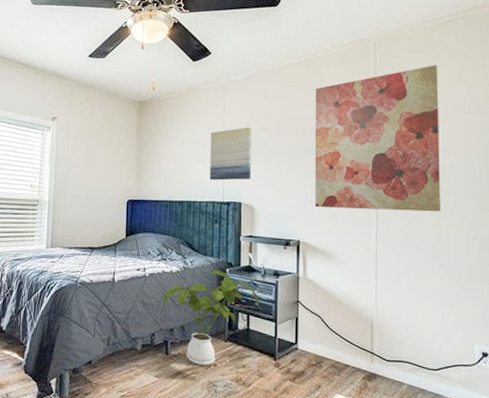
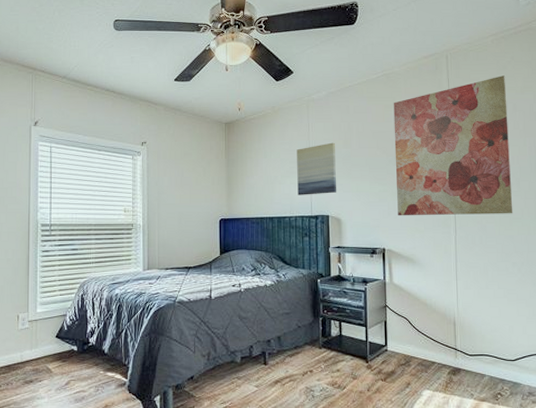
house plant: present [162,270,259,365] -> none [259,281,349,372]

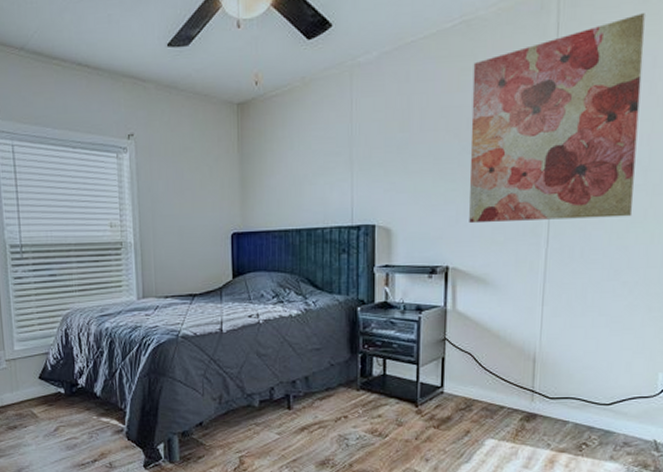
wall art: present [297,142,336,195] -> none [334,125,387,199]

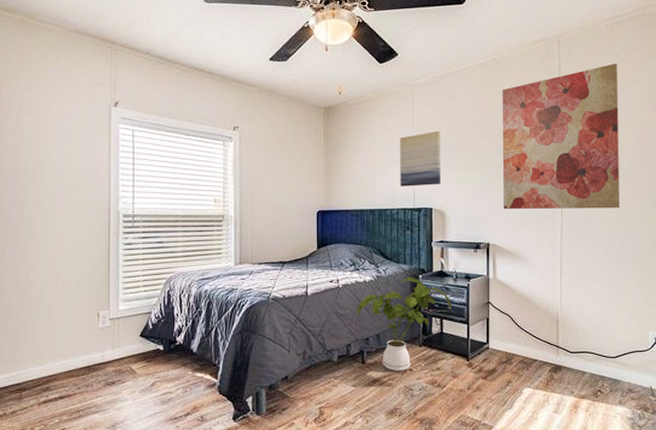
house plant: none [281,309,397,418] -> present [357,277,451,371]
wall art: none [334,125,387,199] -> present [400,131,440,187]

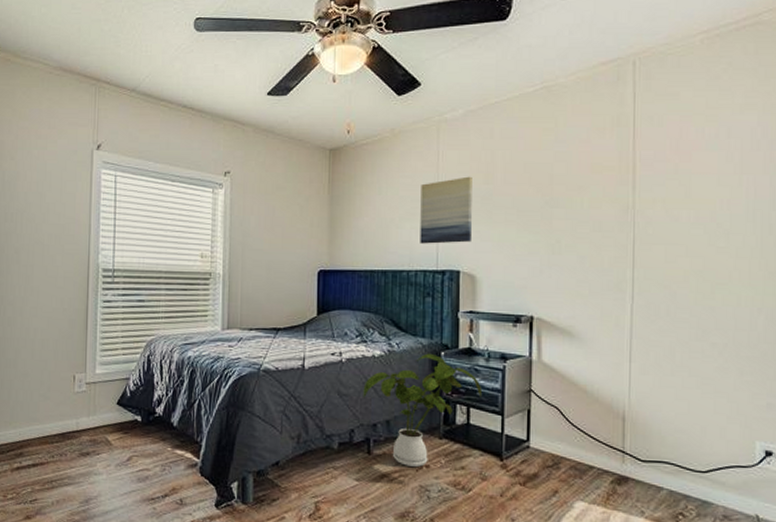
wall art: present [502,63,620,210] -> none [553,88,719,278]

